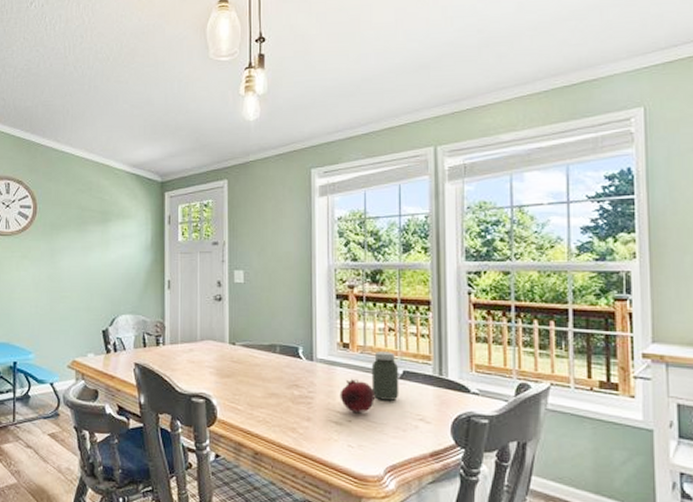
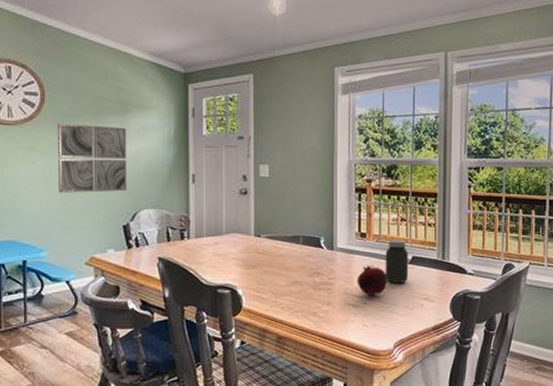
wall art: none [46,233,108,298] -> present [57,123,127,193]

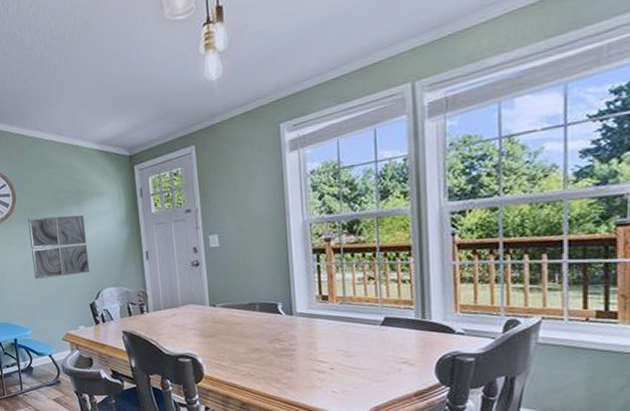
fruit: present [357,264,387,295] -> none [321,328,356,360]
jar: present [385,240,409,283] -> none [352,300,381,347]

